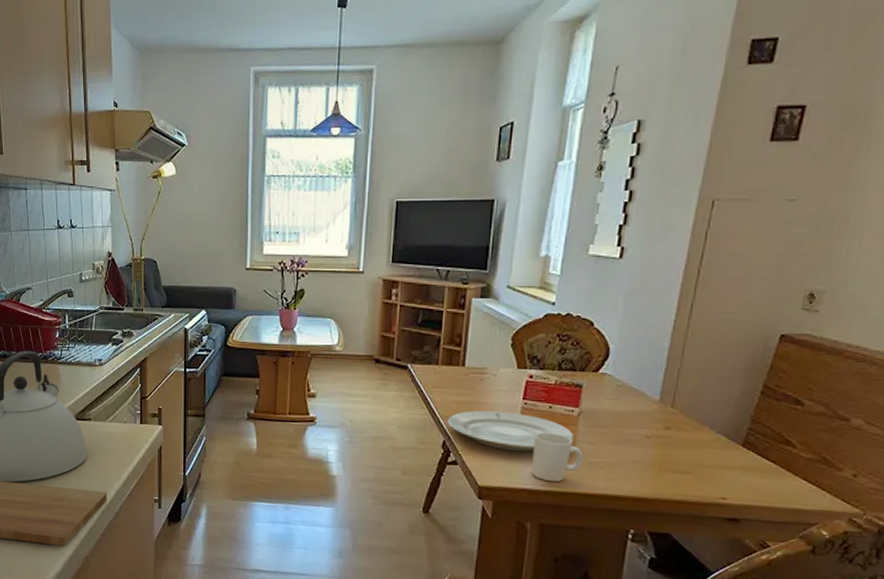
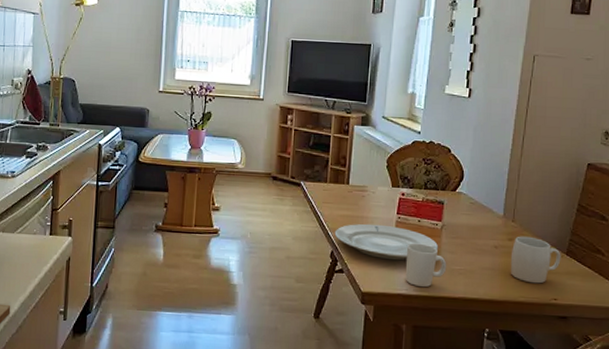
mug: none [665,424,736,480] -> present [510,236,561,284]

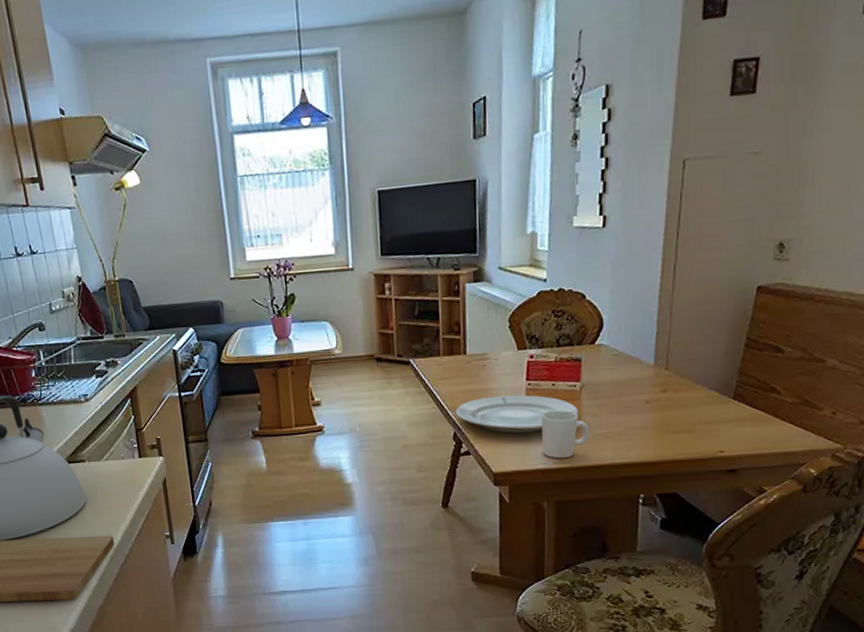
mug: present [510,236,561,284] -> none [665,384,727,438]

